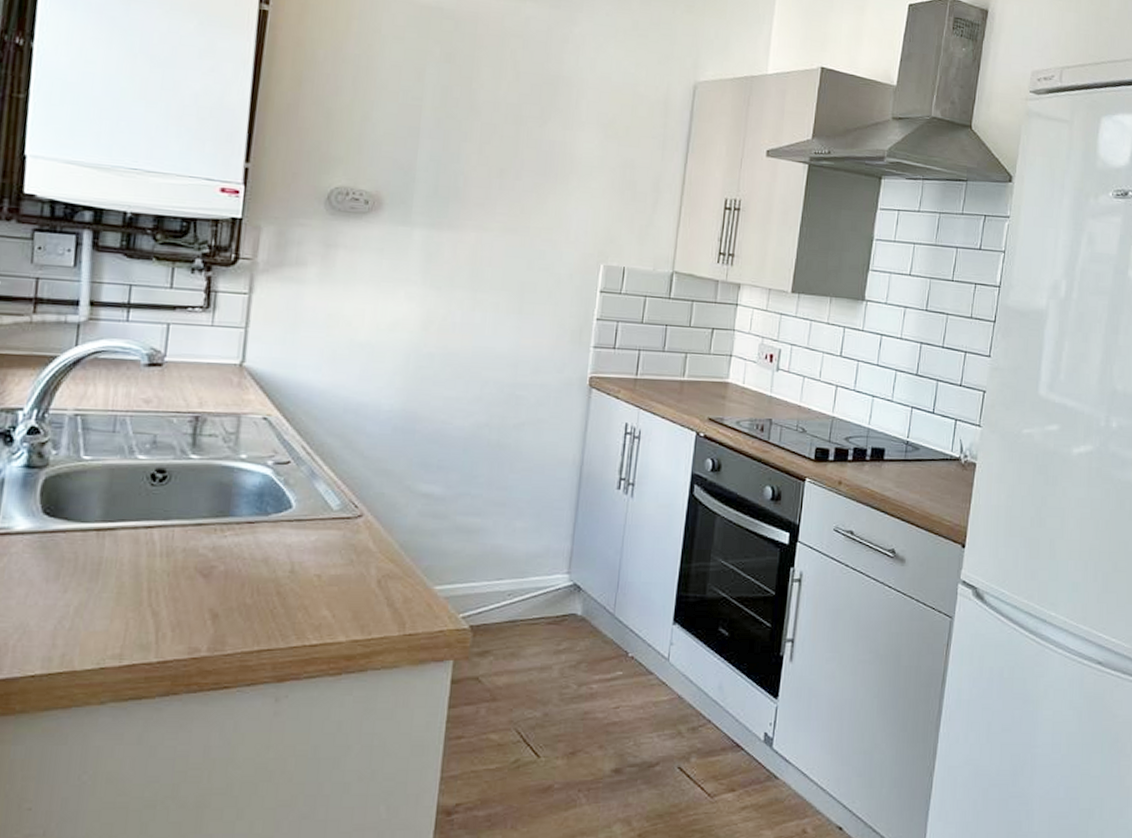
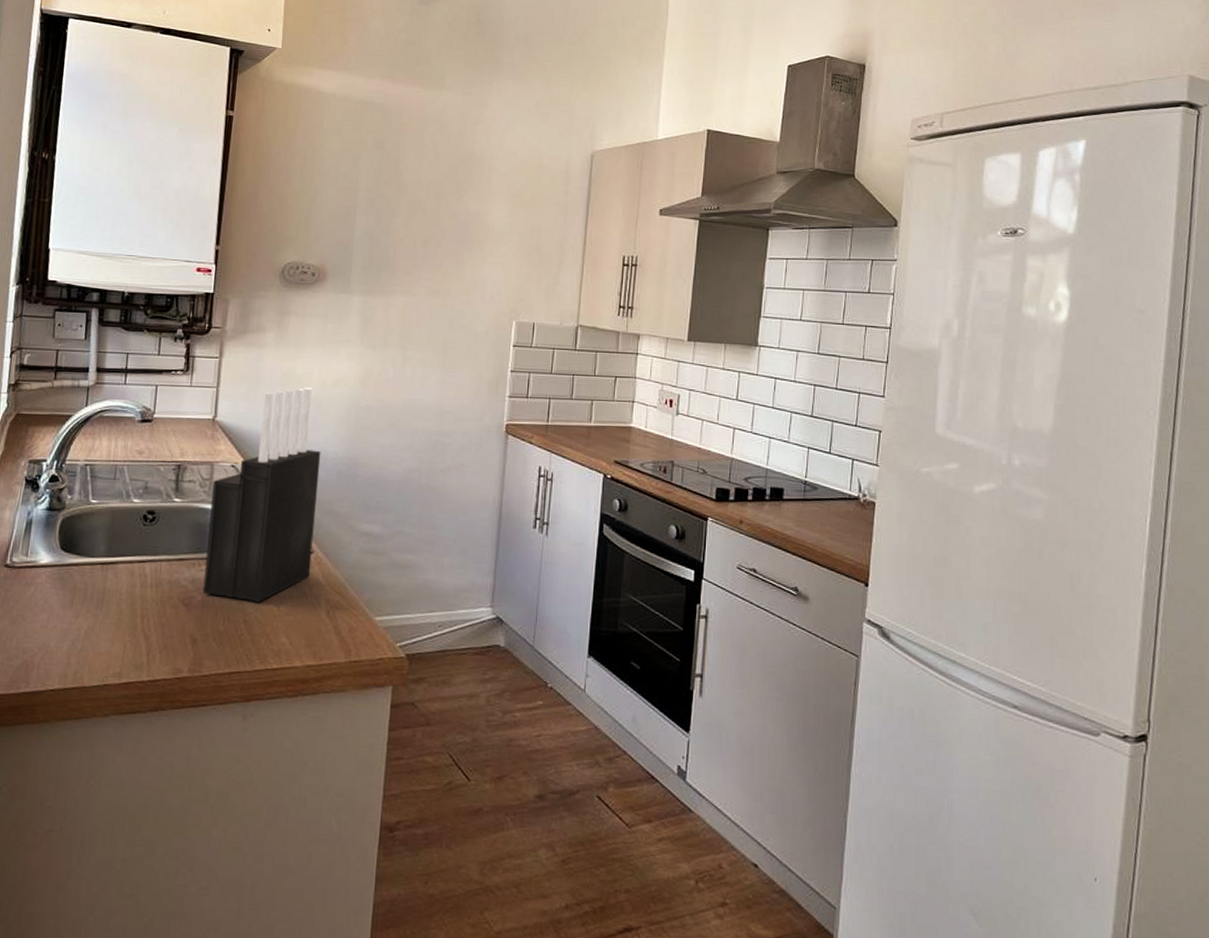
knife block: none [226,331,373,572] -> present [202,388,321,602]

